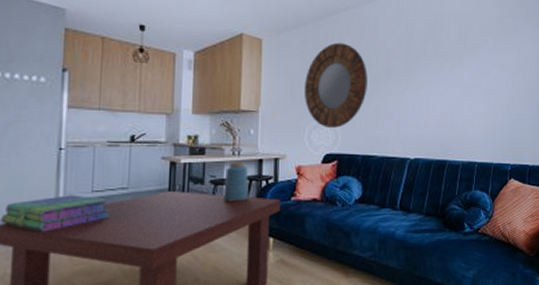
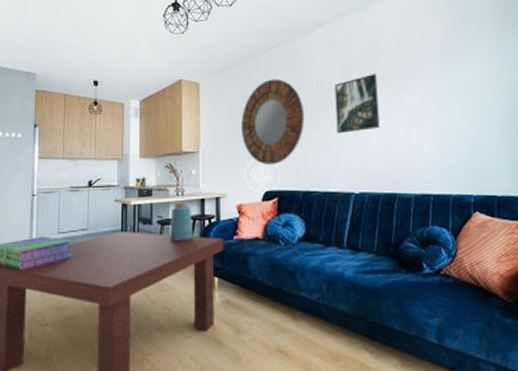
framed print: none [397,47,437,102] -> present [334,74,380,134]

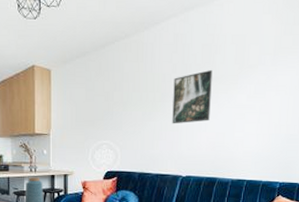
home mirror: present [240,79,304,164] -> none [87,70,145,148]

